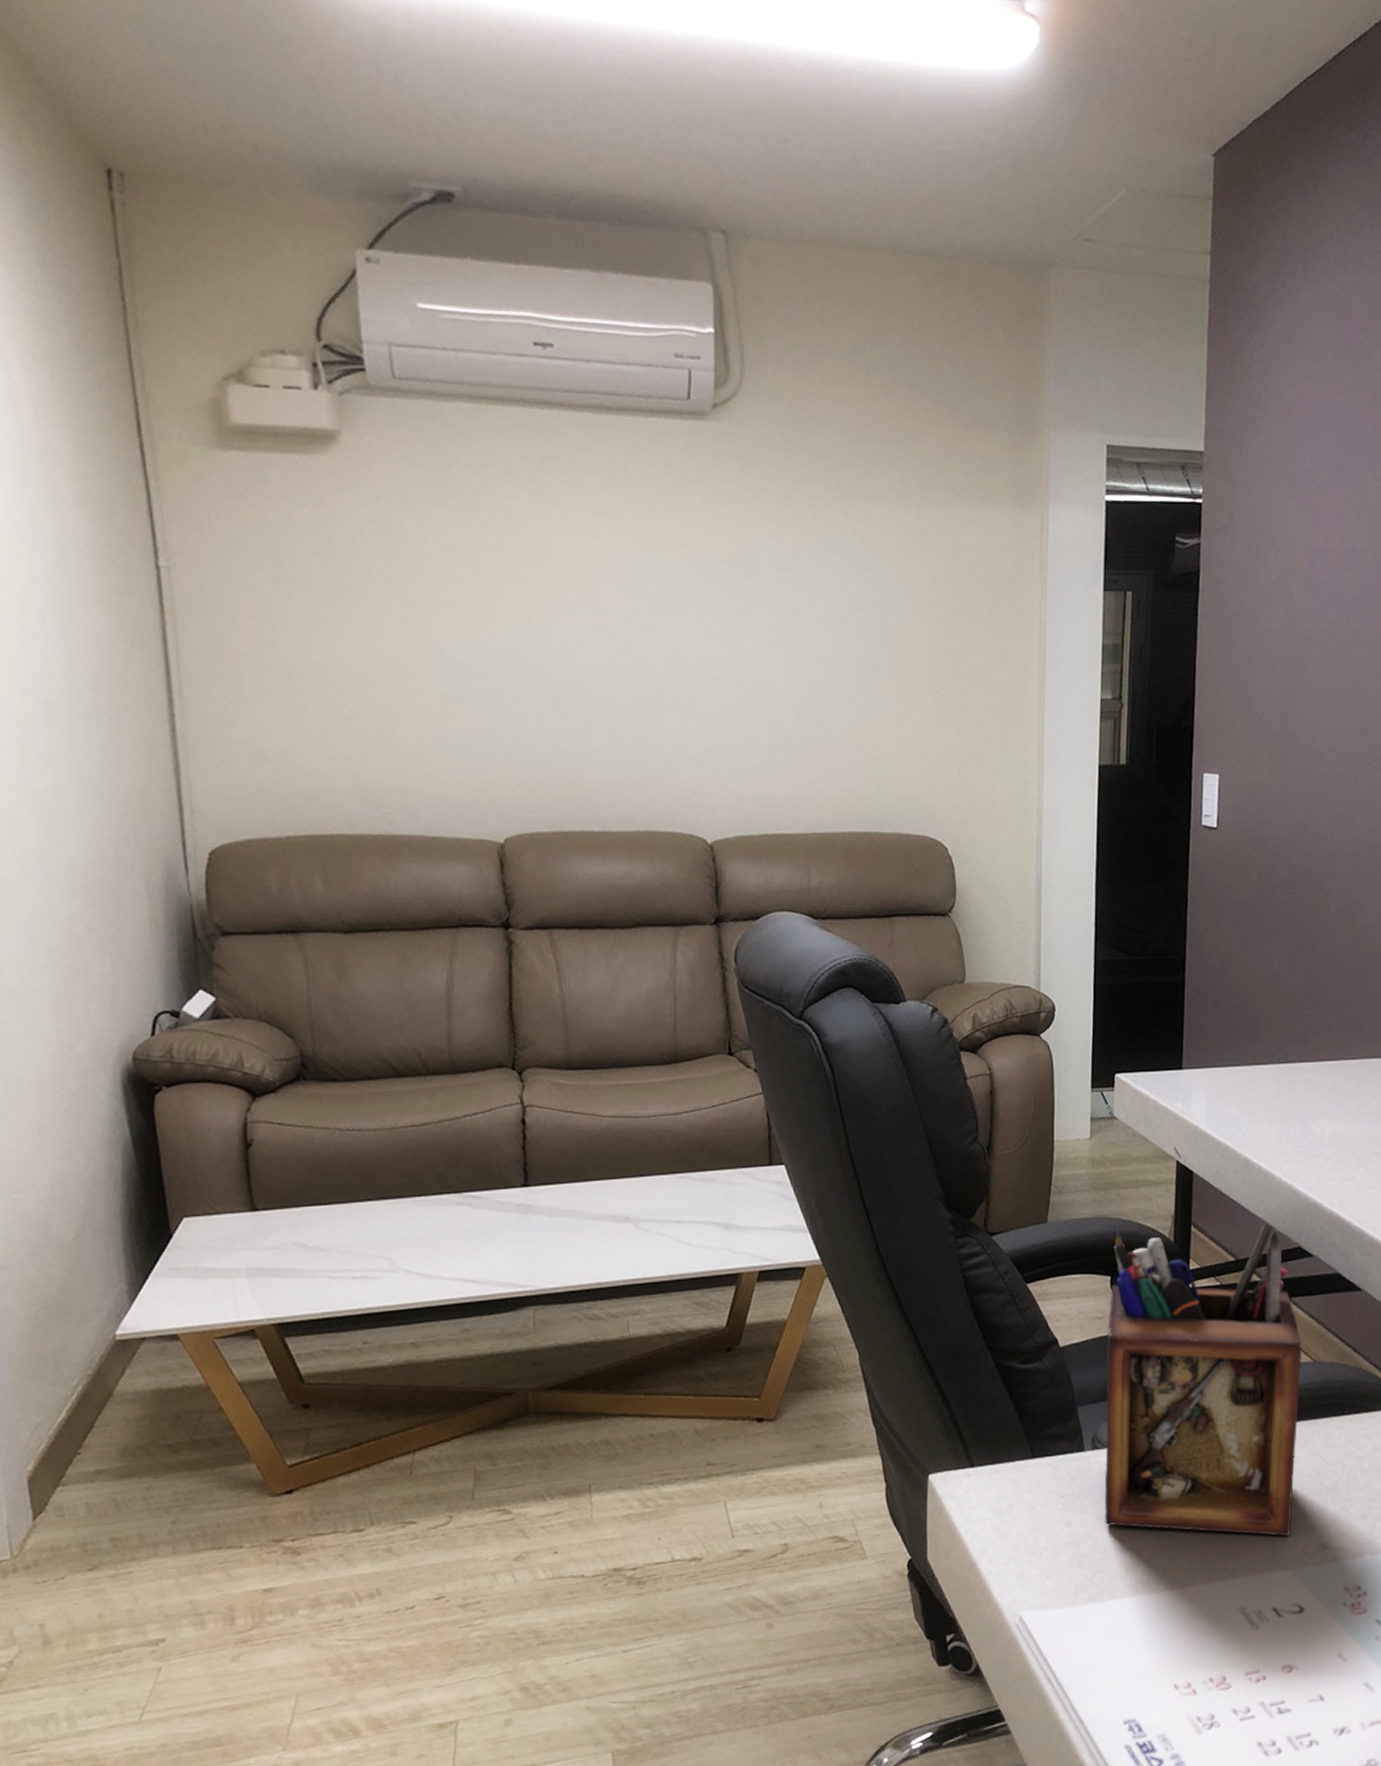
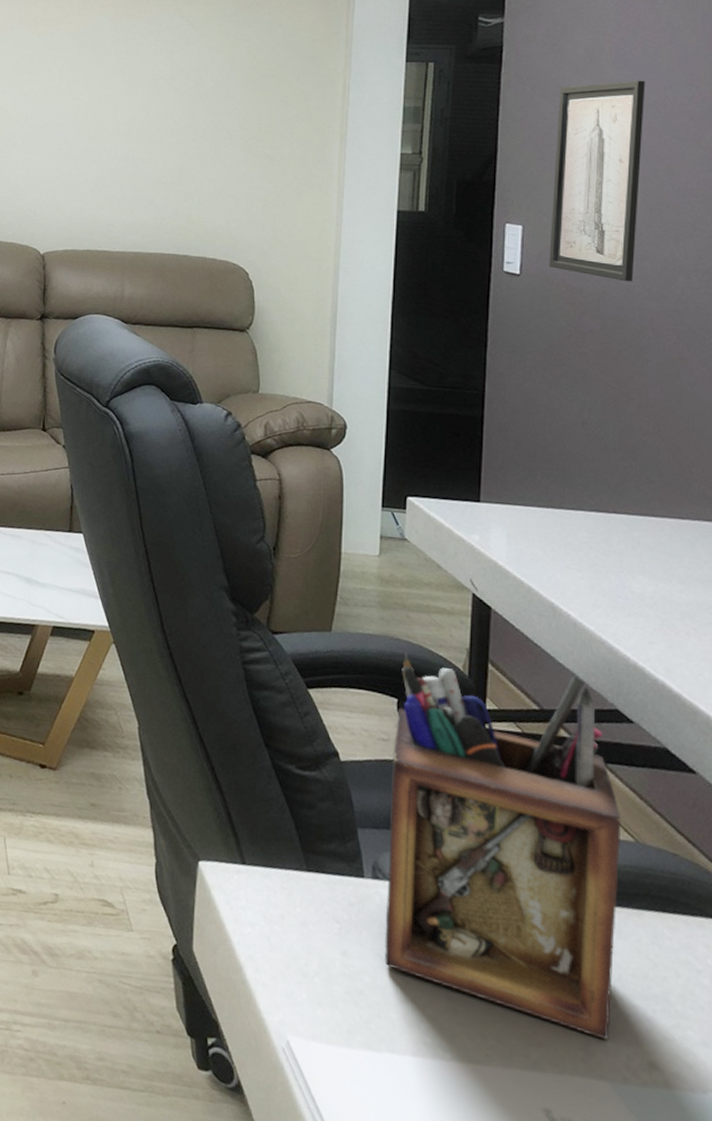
wall art: none [1244,609,1332,828] -> present [549,80,646,282]

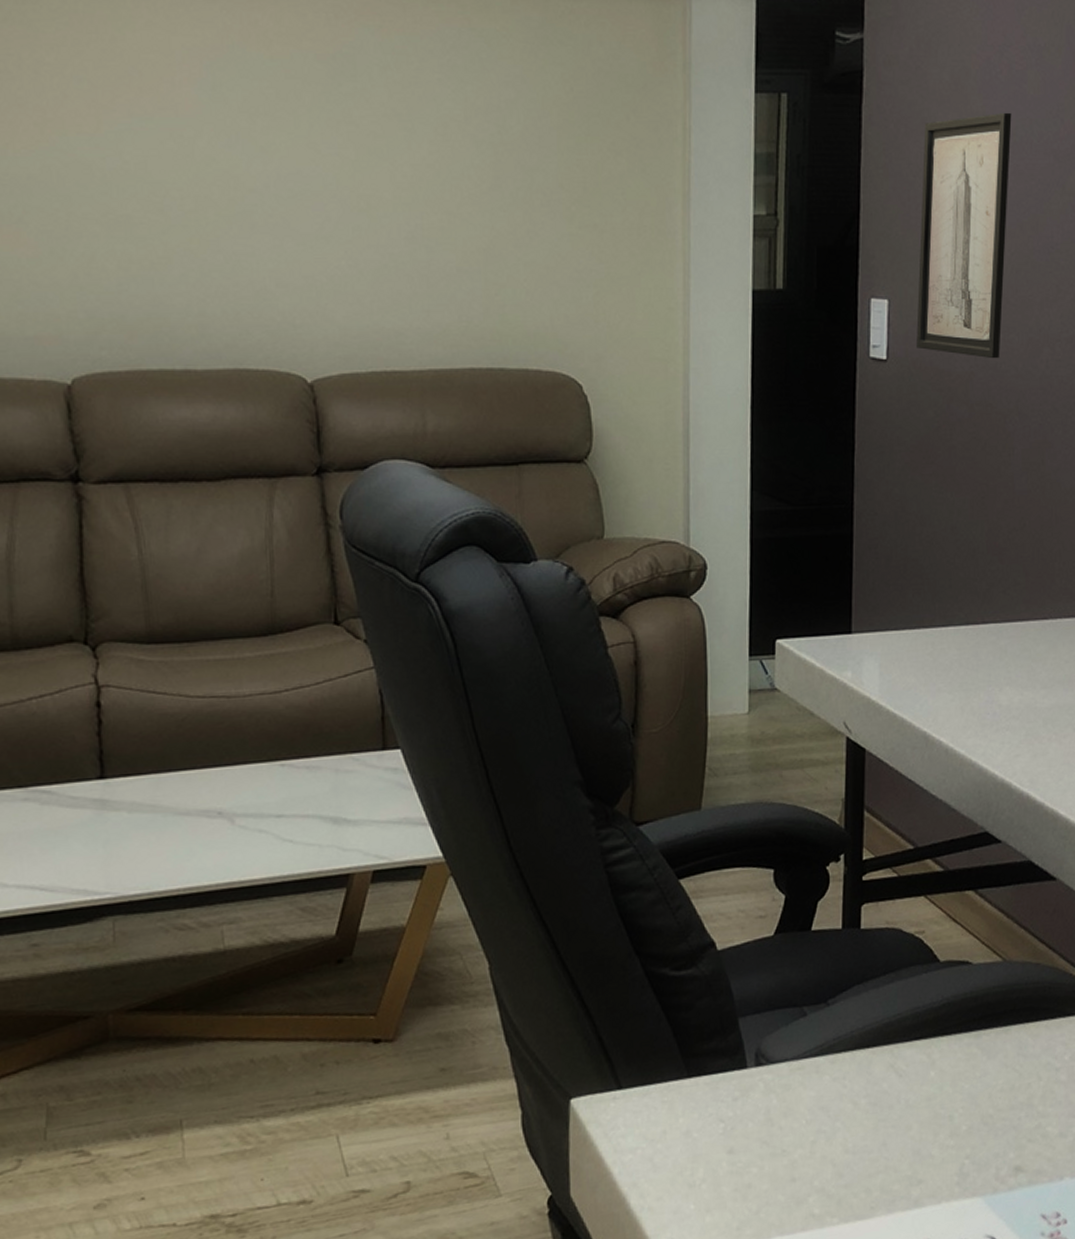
desk organizer: present [384,652,622,1040] -> none [770,805,991,1159]

